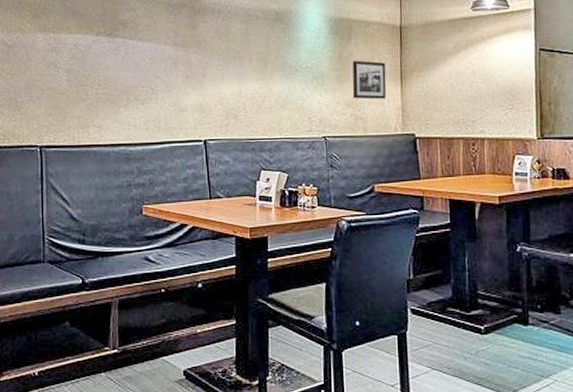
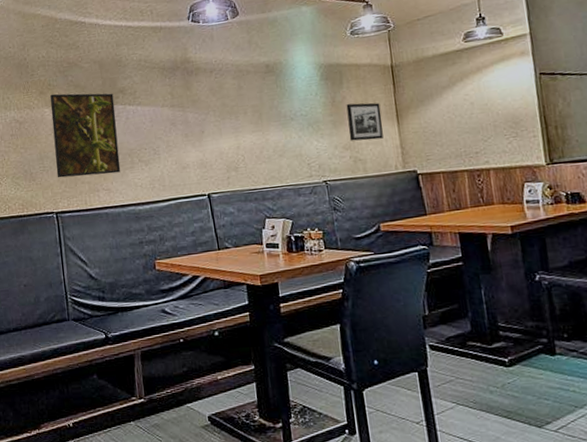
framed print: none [44,19,115,110] -> present [50,93,121,178]

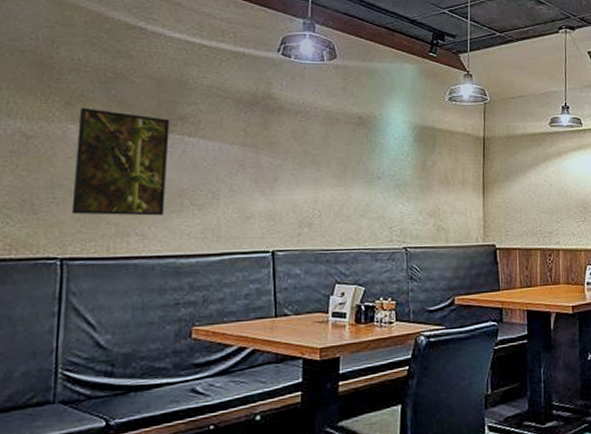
picture frame: present [346,102,383,141] -> none [435,170,469,209]

